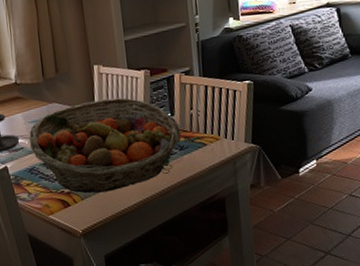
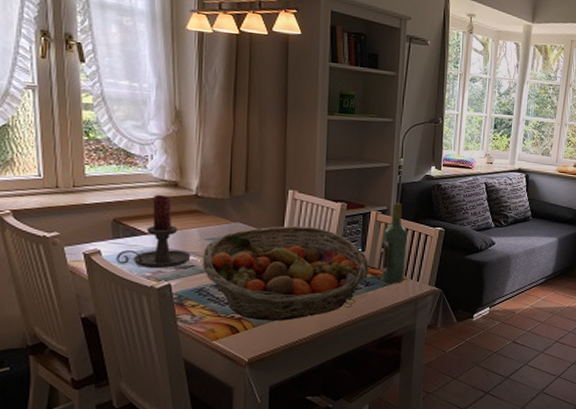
wine bottle: none [190,61,219,146] -> present [381,202,408,284]

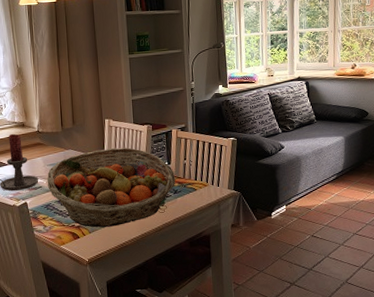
wine bottle: present [381,202,408,284] -> none [184,119,207,190]

